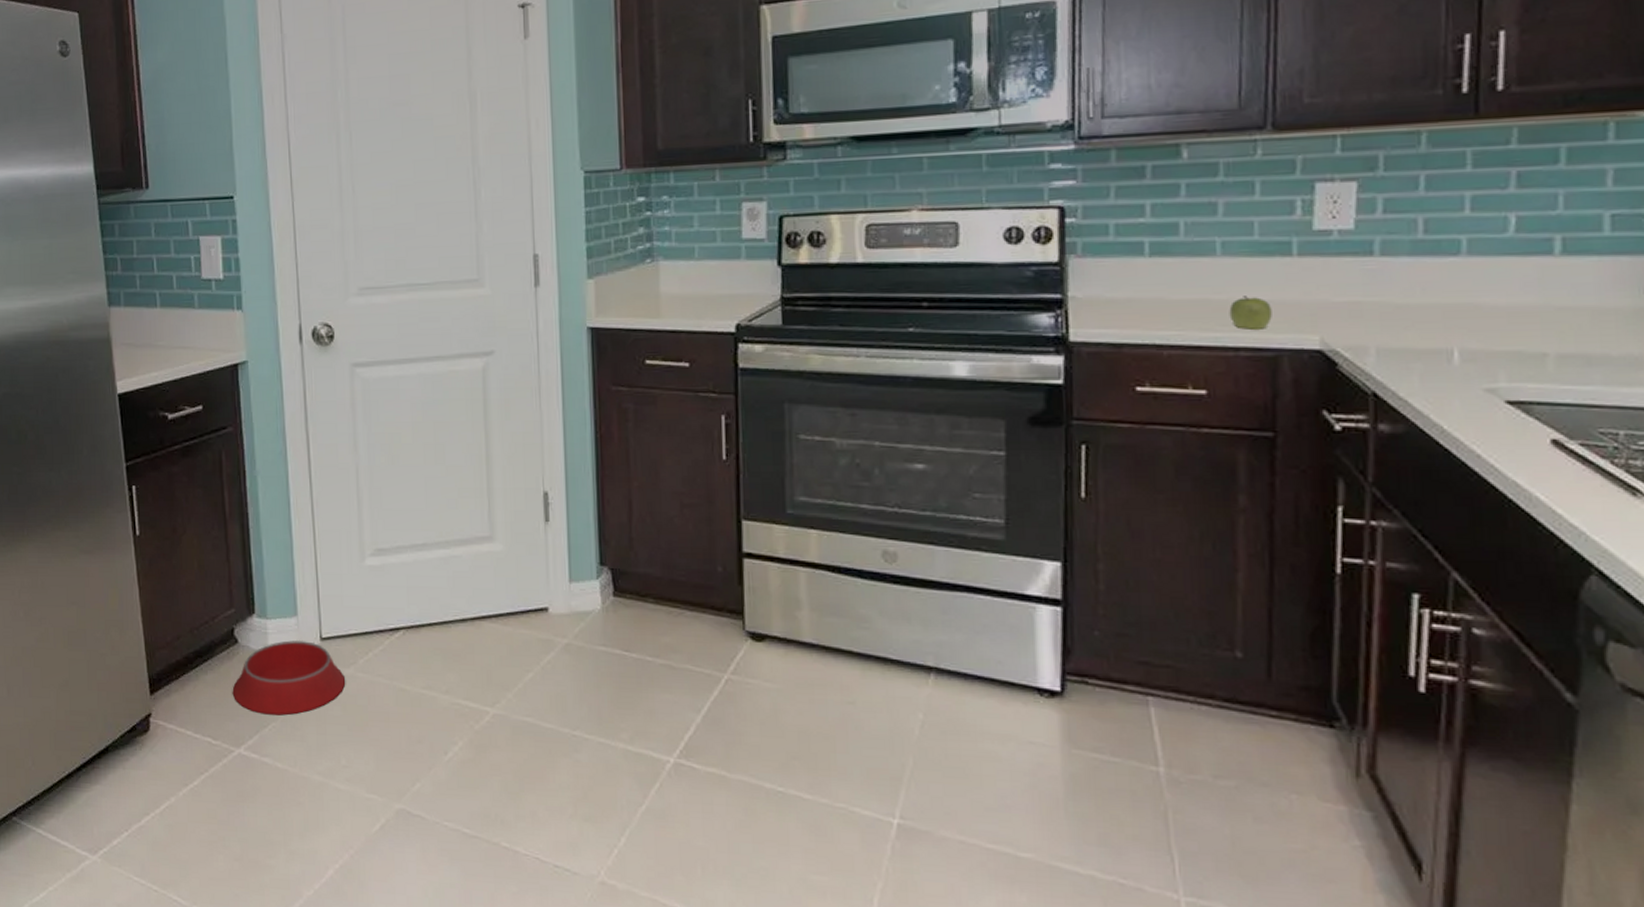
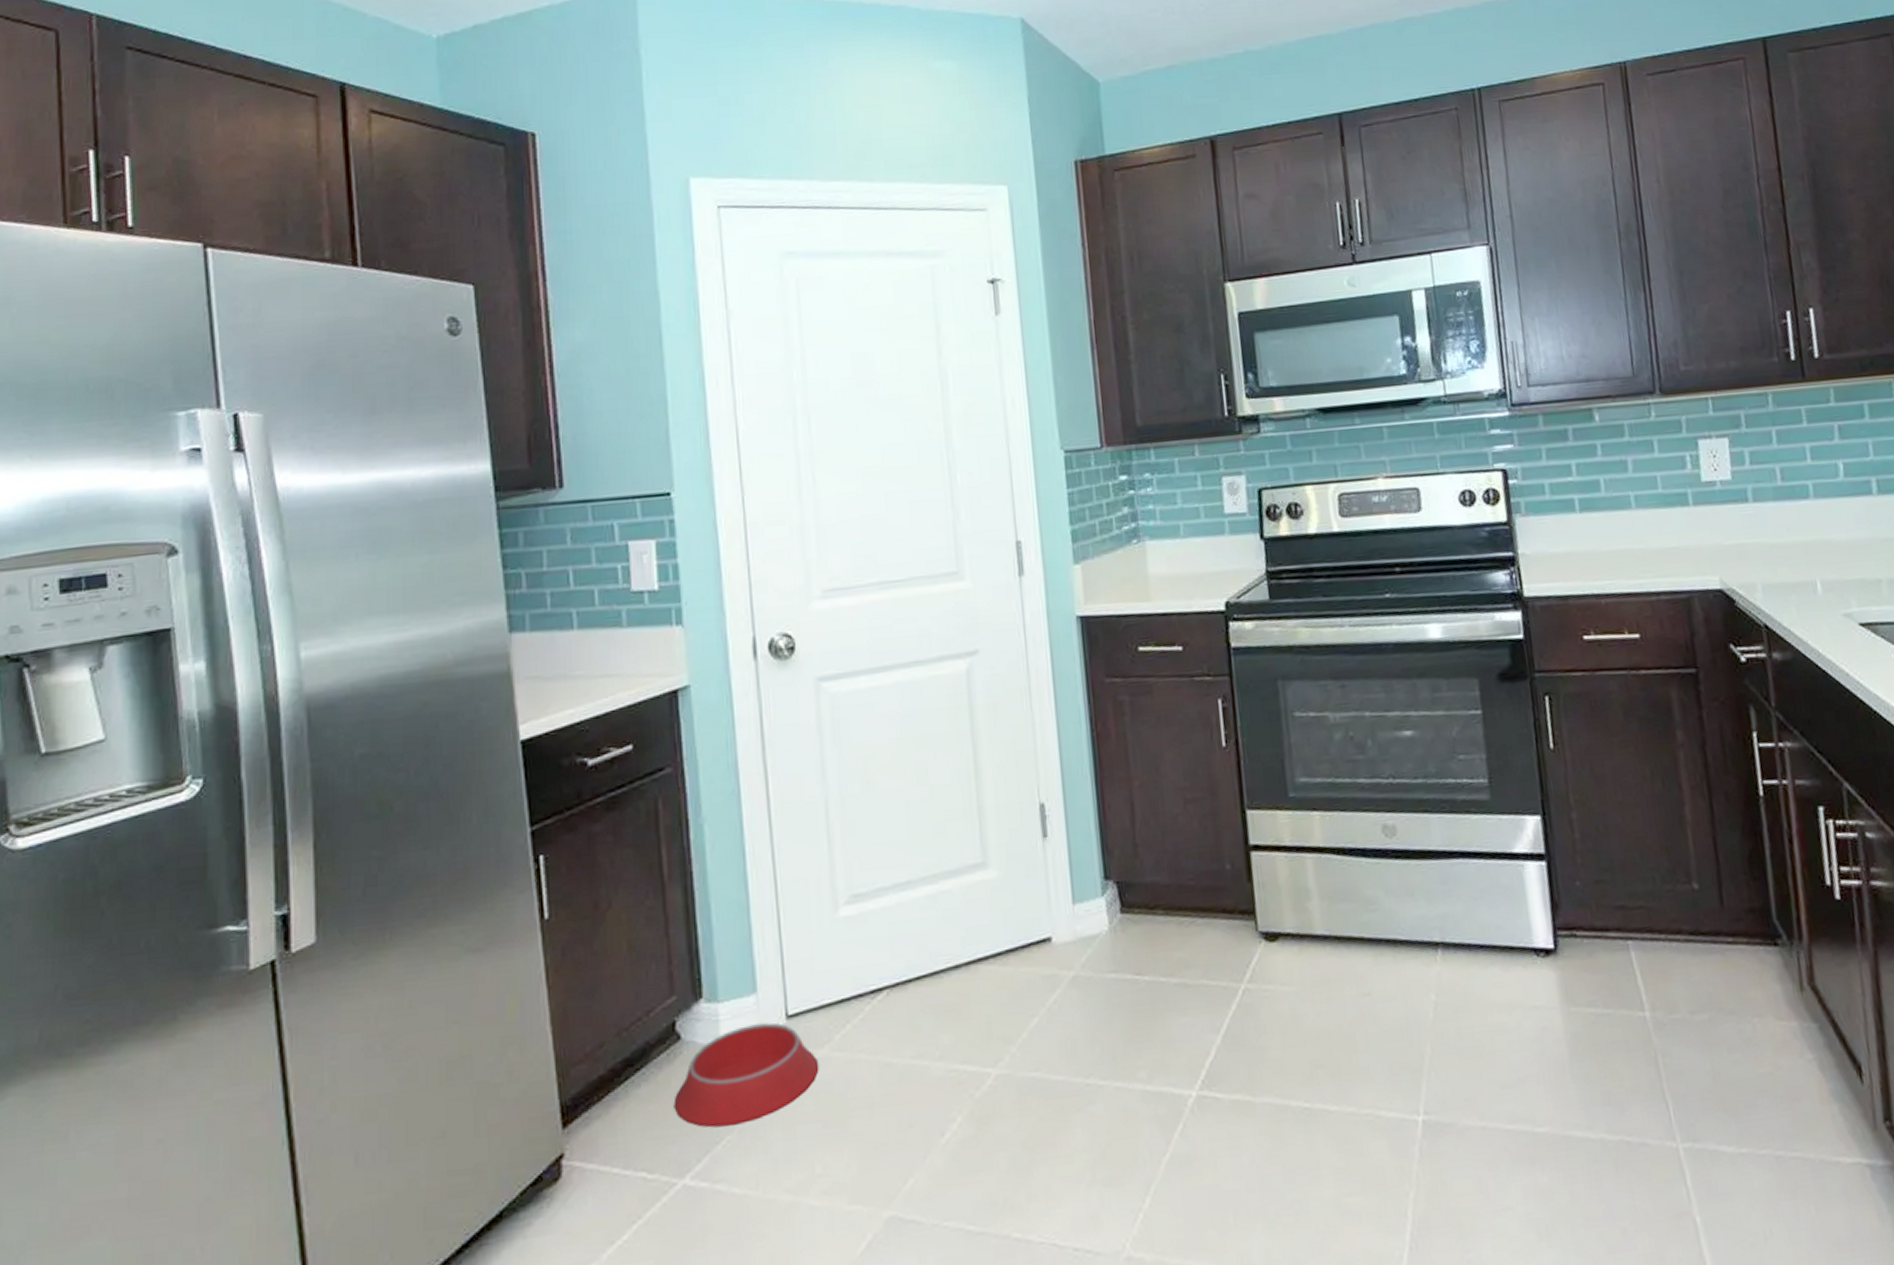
fruit: present [1229,296,1272,331] -> none [1647,544,1682,576]

